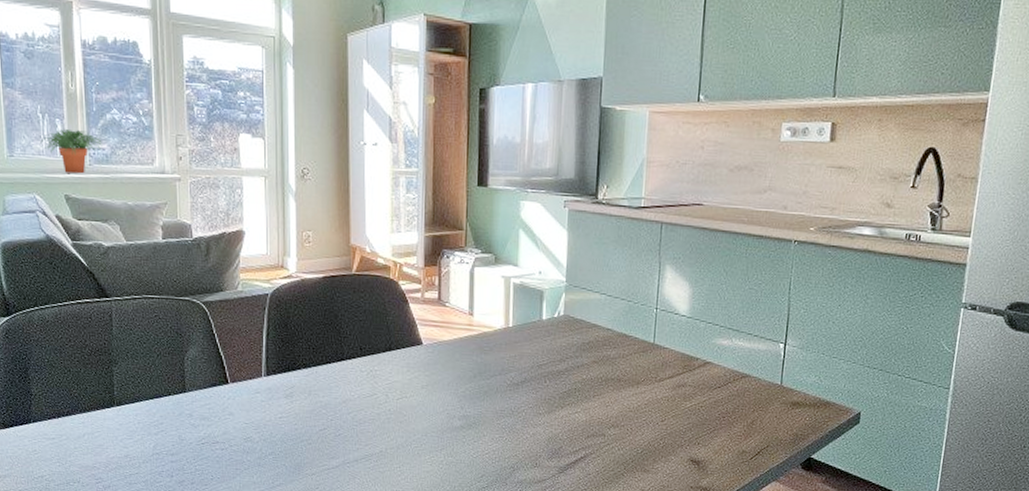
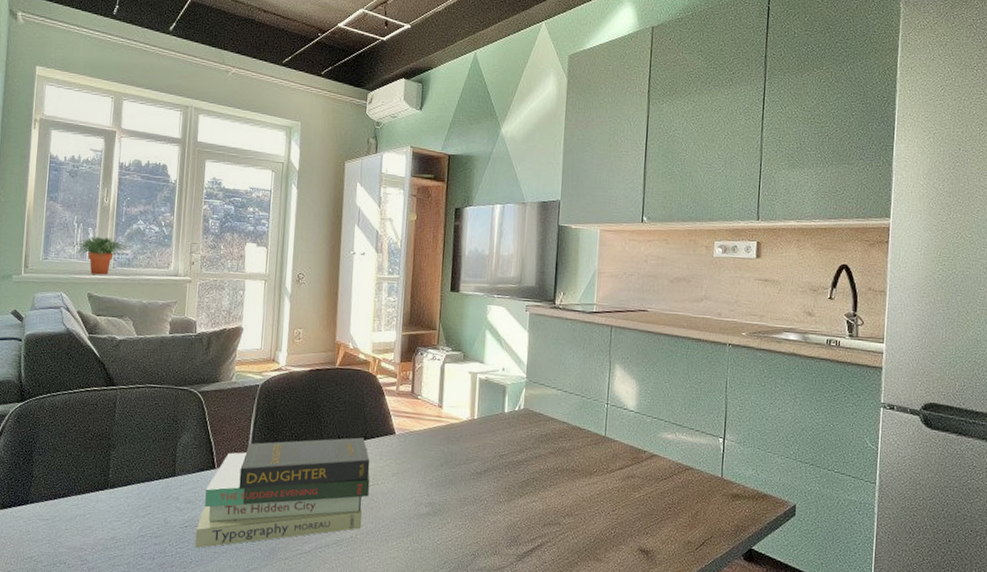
books: none [213,348,398,466] -> present [194,437,370,549]

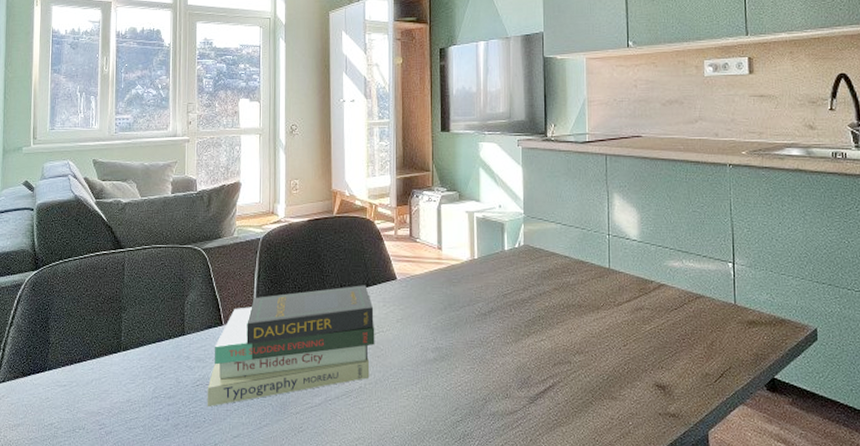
potted plant: present [73,236,126,275] -> none [77,103,127,141]

